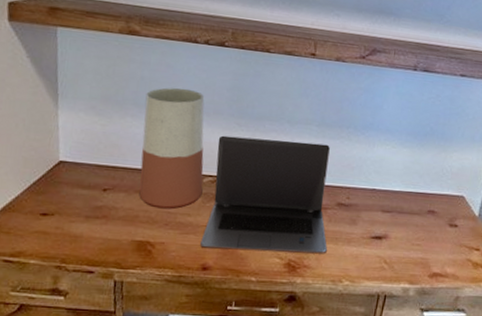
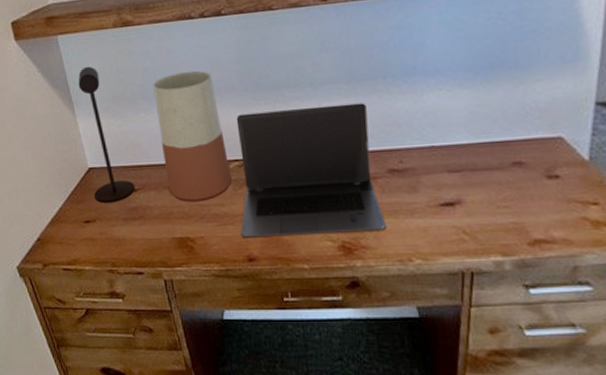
desk lamp: none [57,62,105,200] -> present [78,66,136,204]

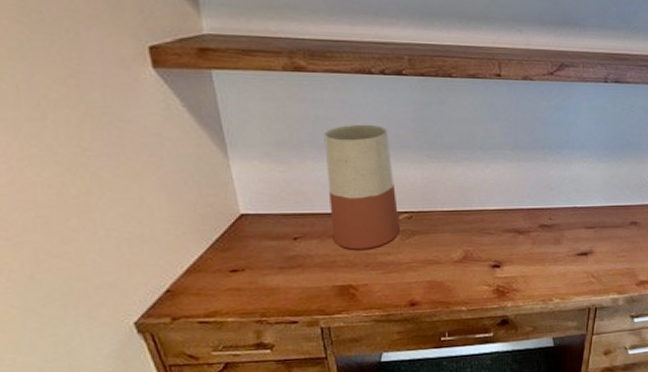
desk lamp: present [78,66,136,204] -> none [234,107,295,252]
laptop computer: present [236,103,386,238] -> none [405,168,534,285]

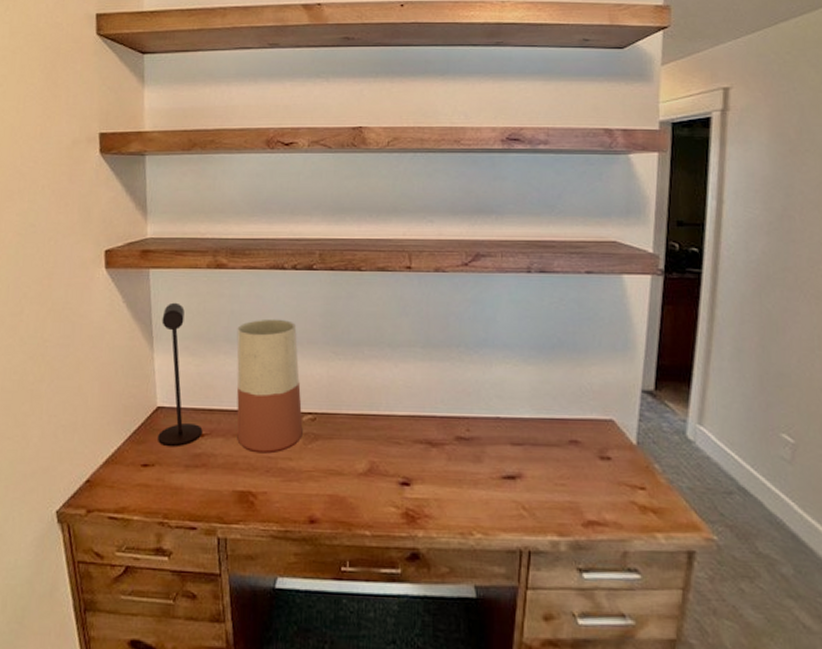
desk lamp: none [234,107,295,252] -> present [156,302,203,448]

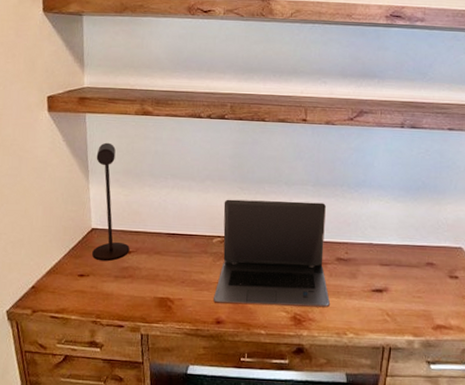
vase: present [236,319,303,454] -> none [158,158,213,268]
laptop computer: none [305,367,450,501] -> present [213,199,330,308]

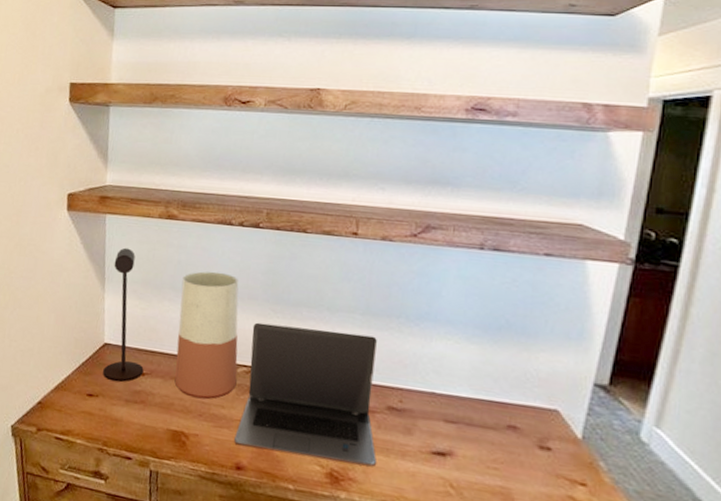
vase: none [158,158,213,268] -> present [174,271,239,400]

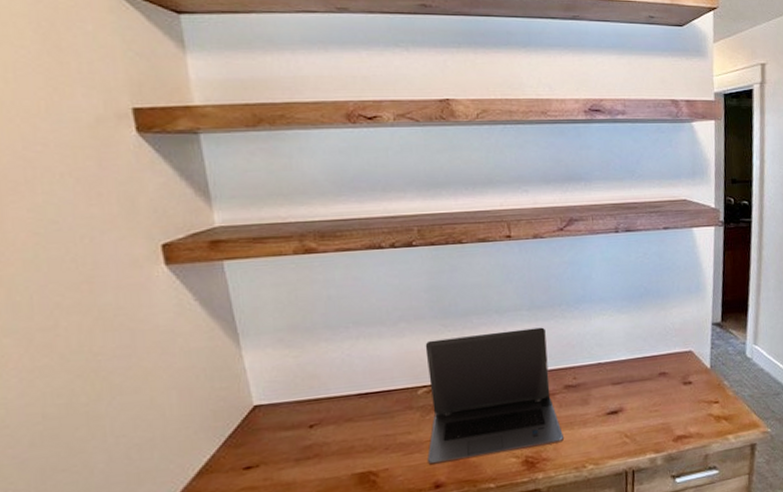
desk lamp: present [102,247,144,383] -> none [246,294,311,446]
vase: present [174,271,239,400] -> none [337,299,419,434]

